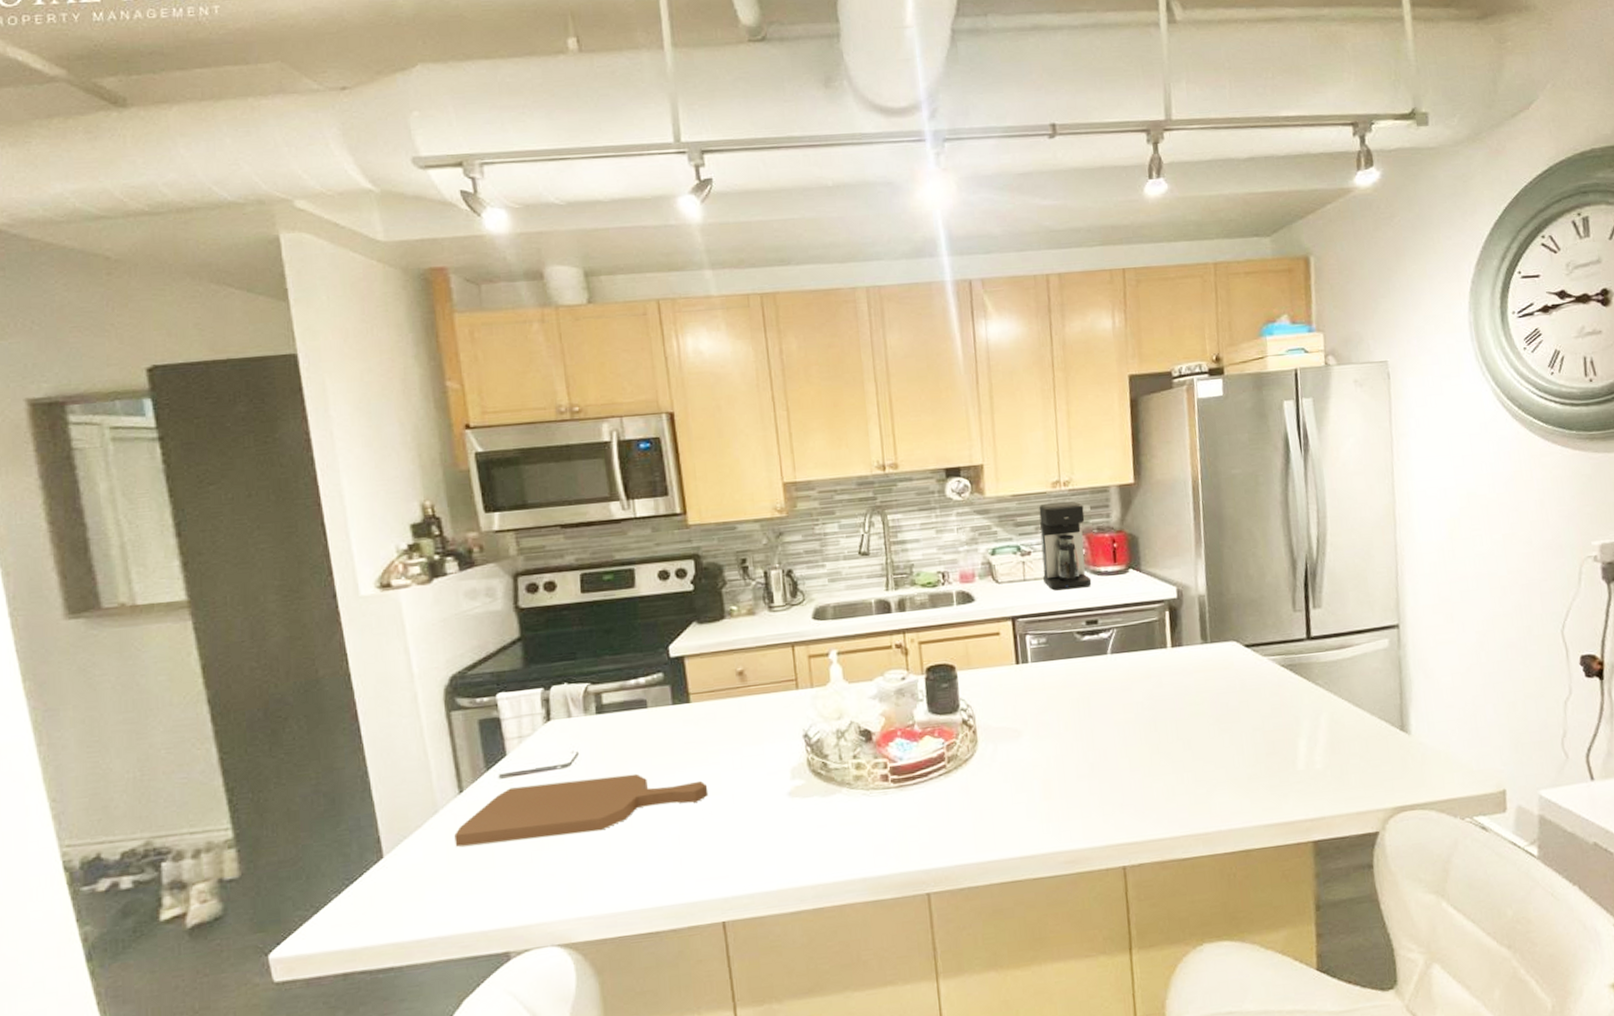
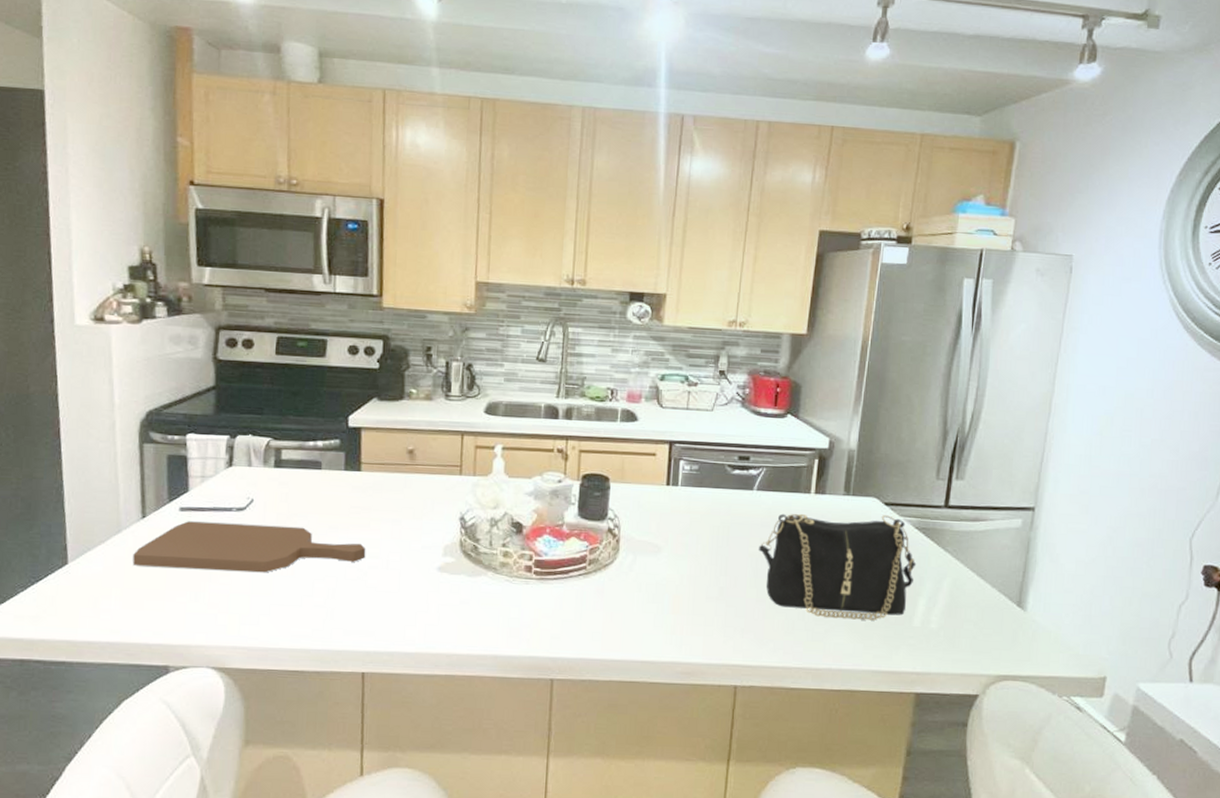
coffee maker: present [1039,501,1092,591] -> none [705,340,755,425]
handbag: none [1123,657,1290,777] -> present [759,513,917,621]

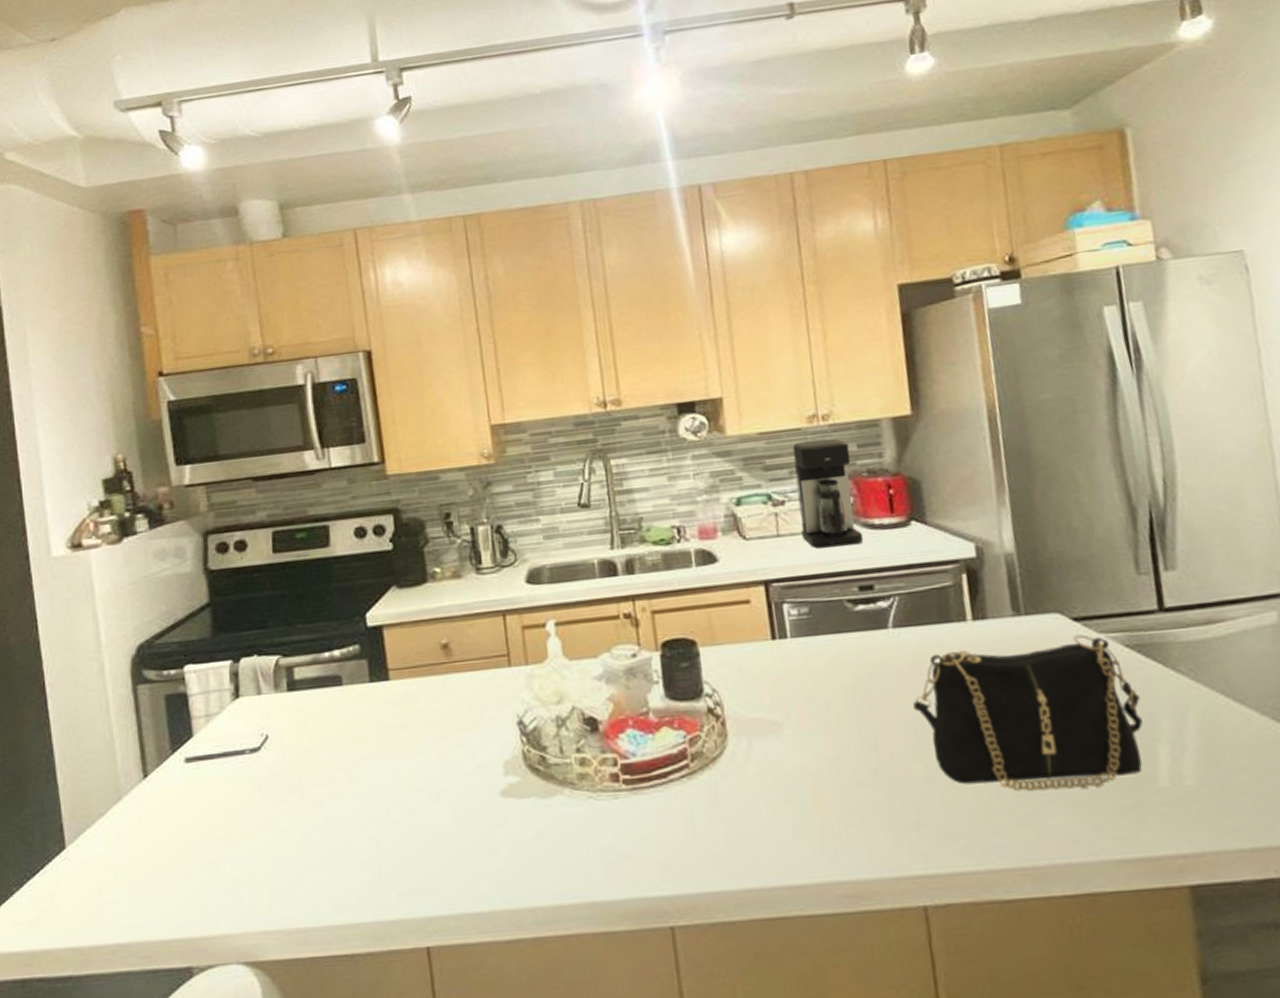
cutting board: present [133,521,366,573] -> none [138,762,410,840]
coffee maker: none [705,340,755,425] -> present [792,439,864,549]

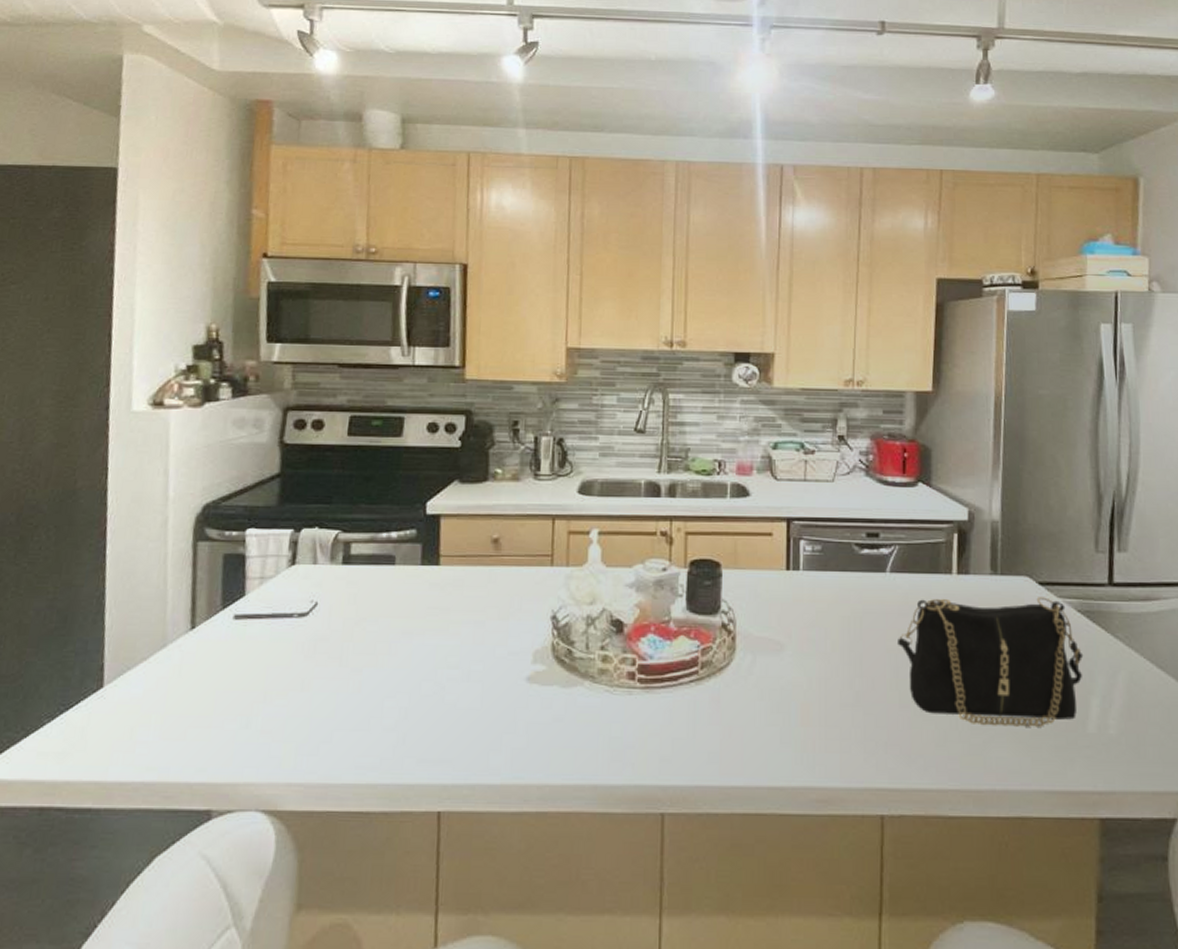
coffee maker: present [792,439,864,549] -> none [825,402,877,497]

